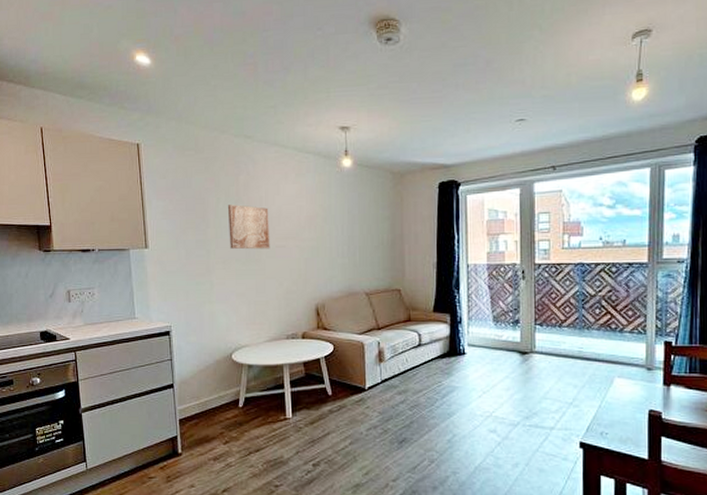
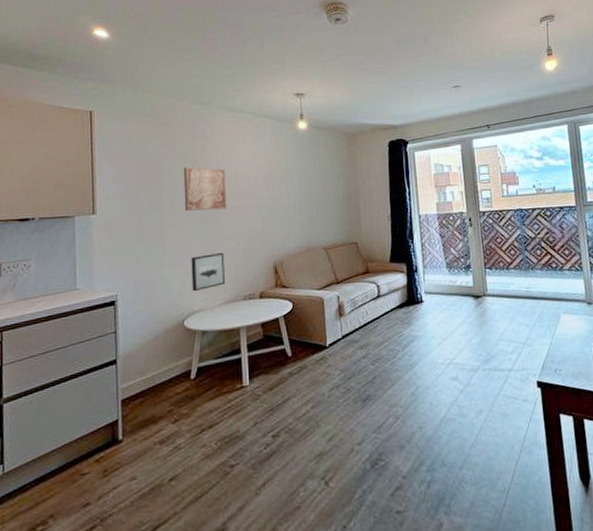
wall art: none [237,292,269,328] -> present [191,253,225,292]

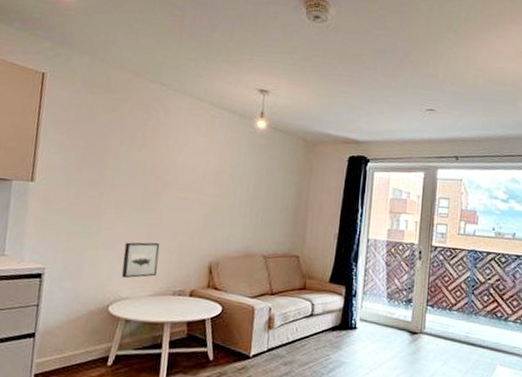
wall art: present [183,167,227,211] -> none [126,148,174,199]

